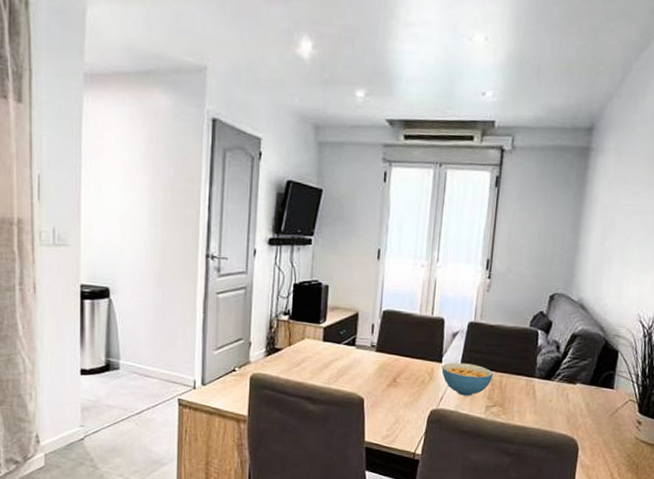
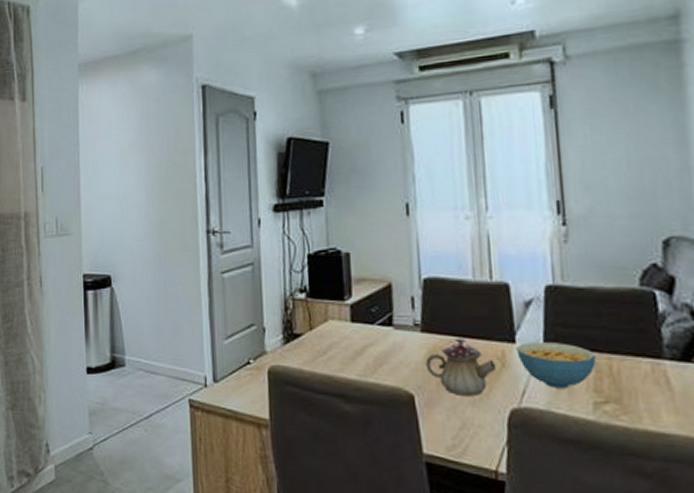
teapot: none [376,357,426,400] -> present [425,338,497,396]

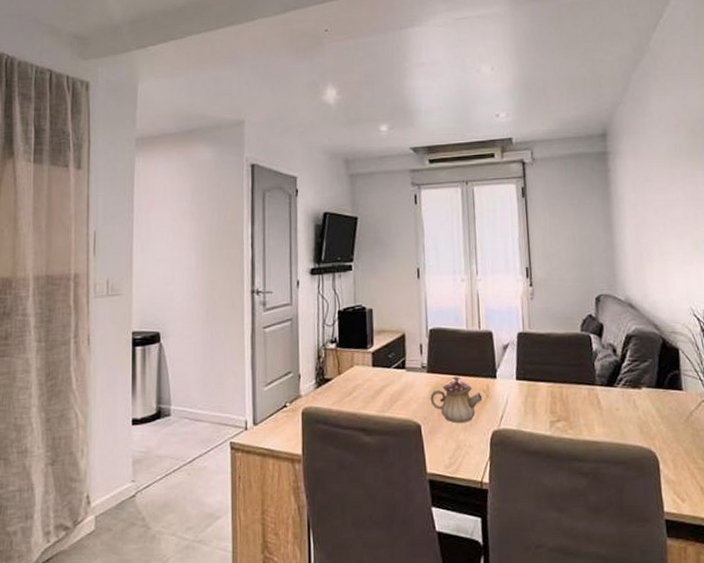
cereal bowl: present [516,342,596,388] -> none [497,376,552,412]

